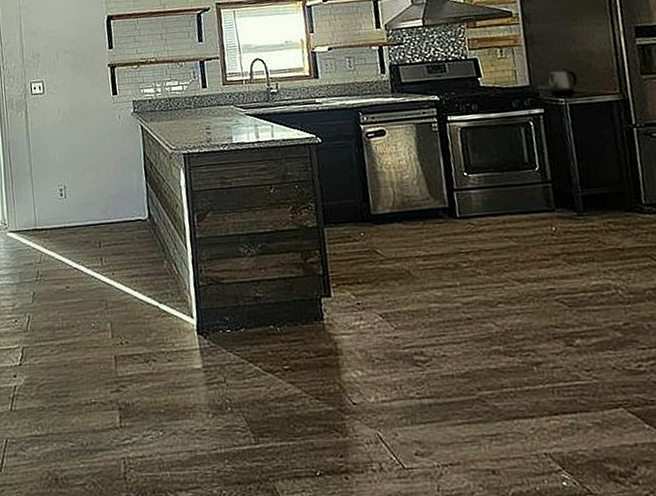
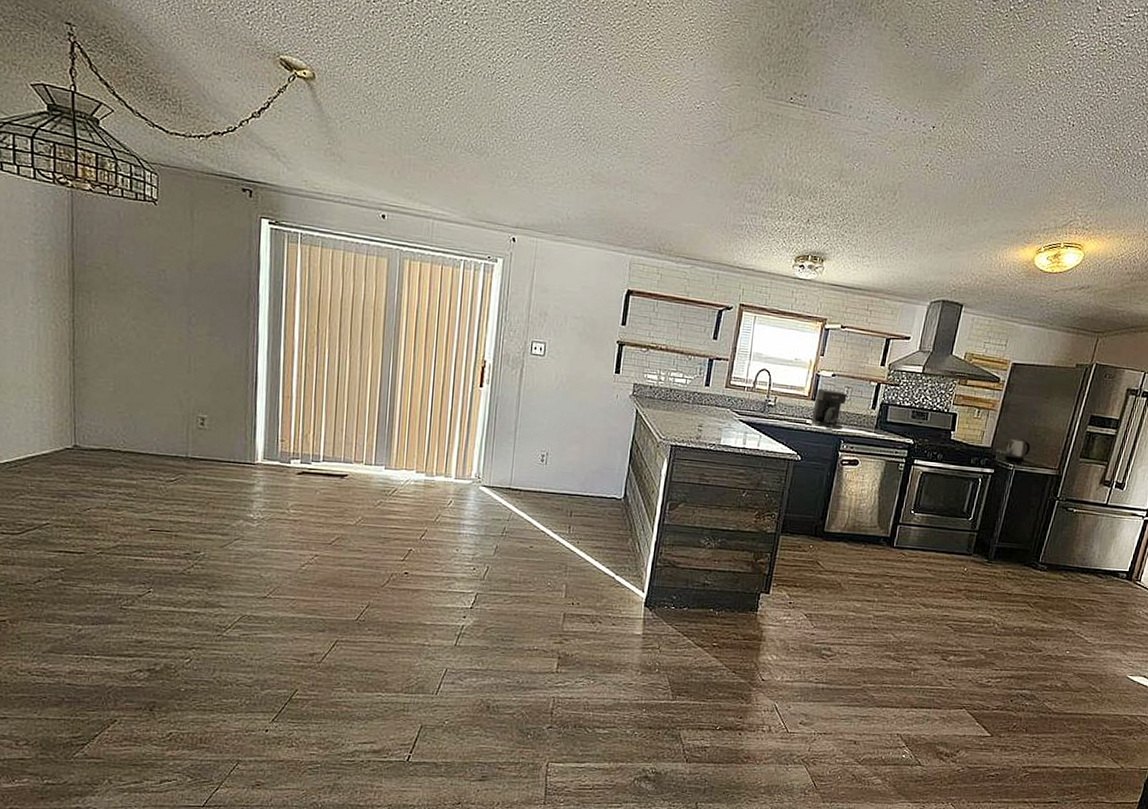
coffee maker: none [317,63,356,104] -> present [810,388,847,430]

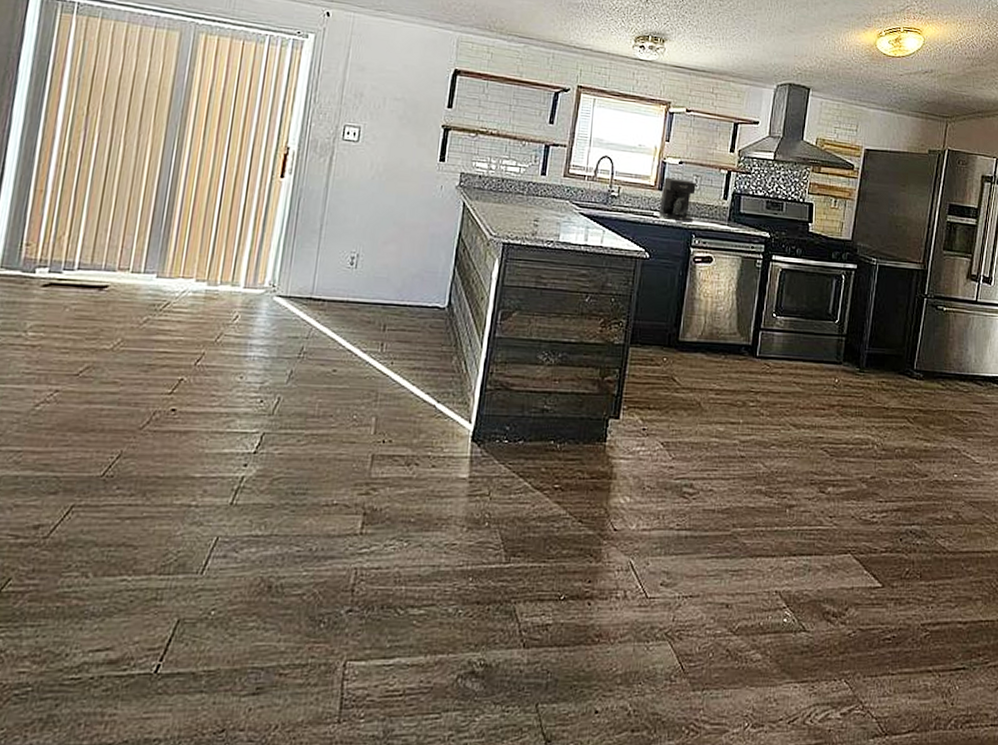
kettle: present [1004,437,1031,463] -> none [866,229,892,257]

